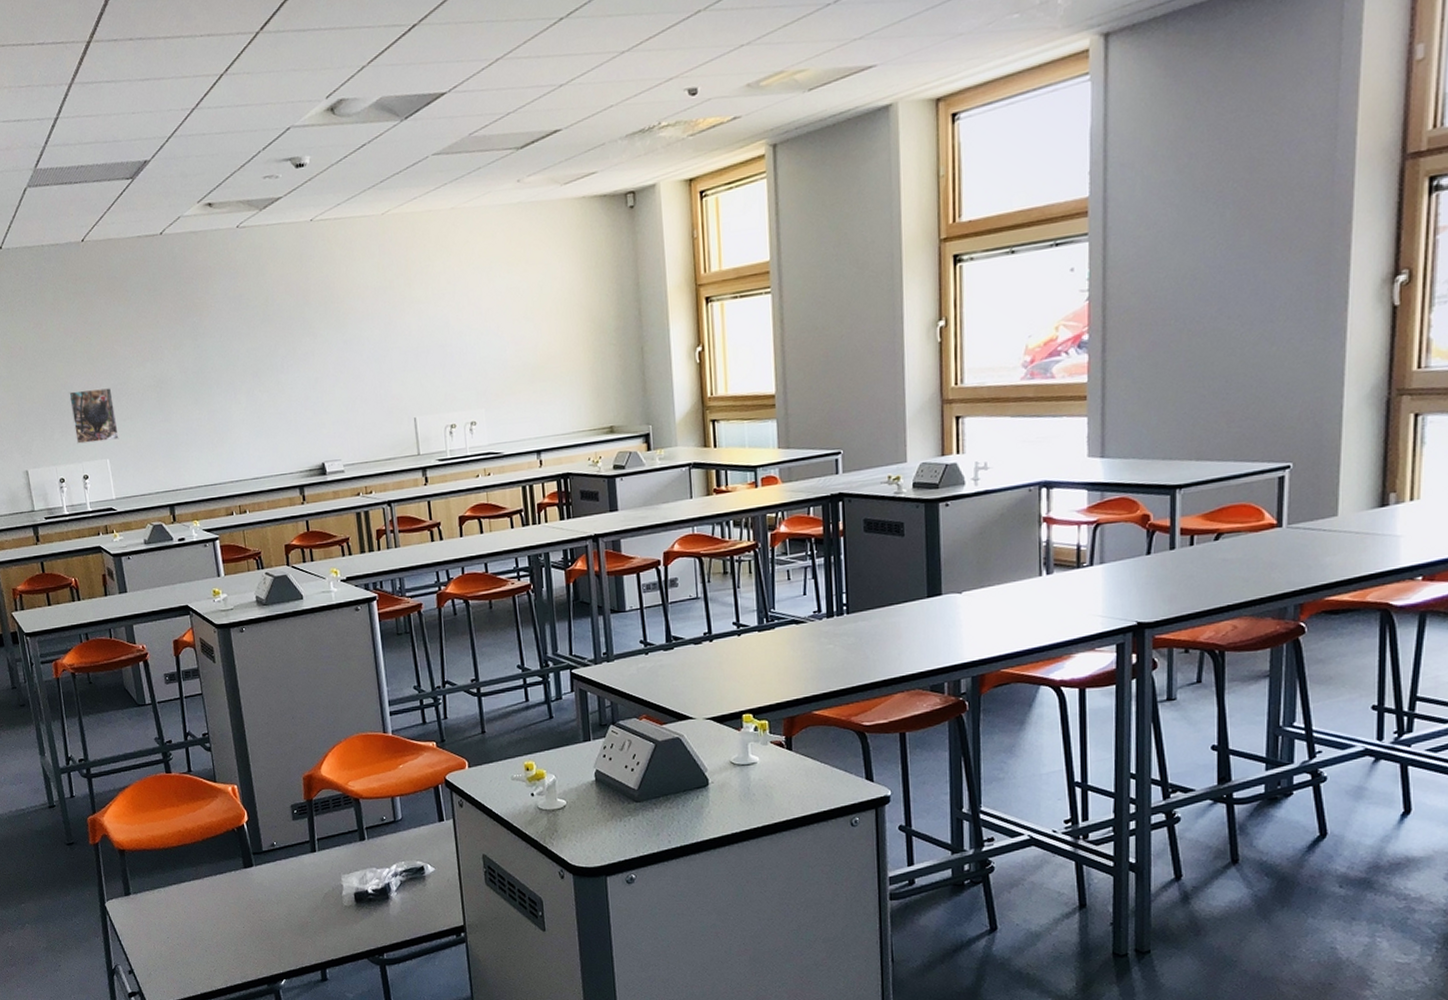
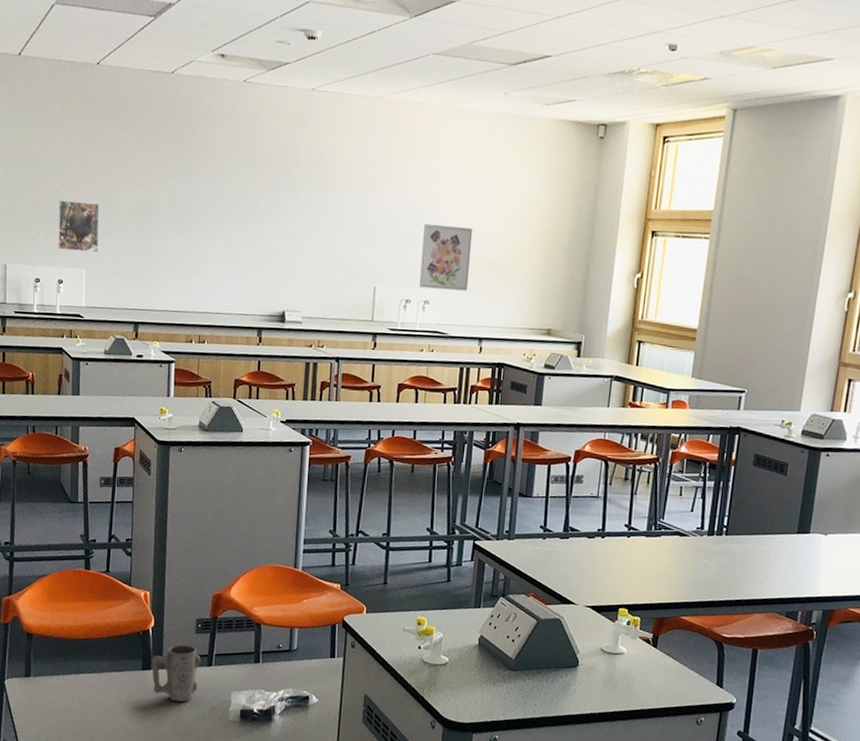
mug: none [252,834,305,896] -> present [151,644,201,702]
wall art: none [456,334,515,409] -> present [419,223,473,291]

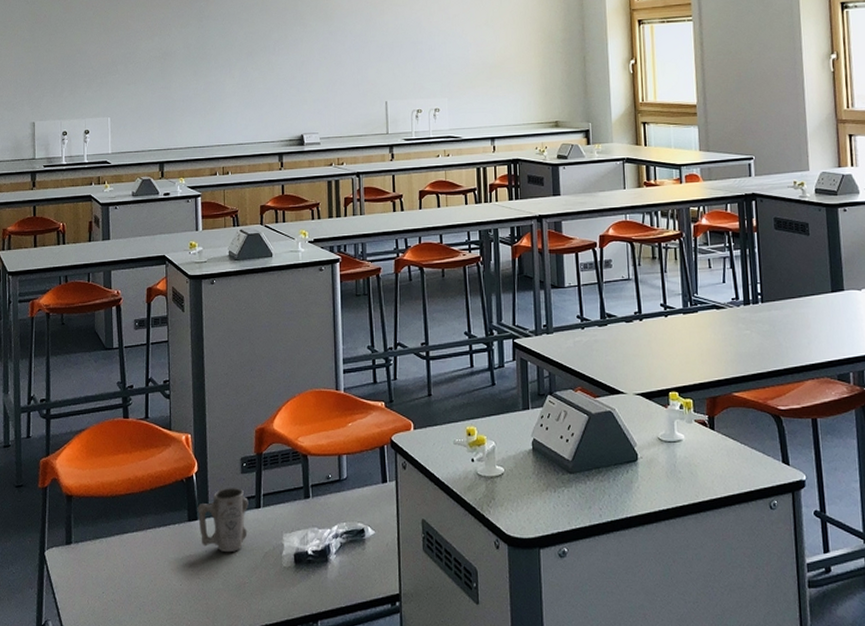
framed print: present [57,200,100,253] -> none [82,55,122,102]
wall art: present [419,223,473,291] -> none [426,37,474,97]

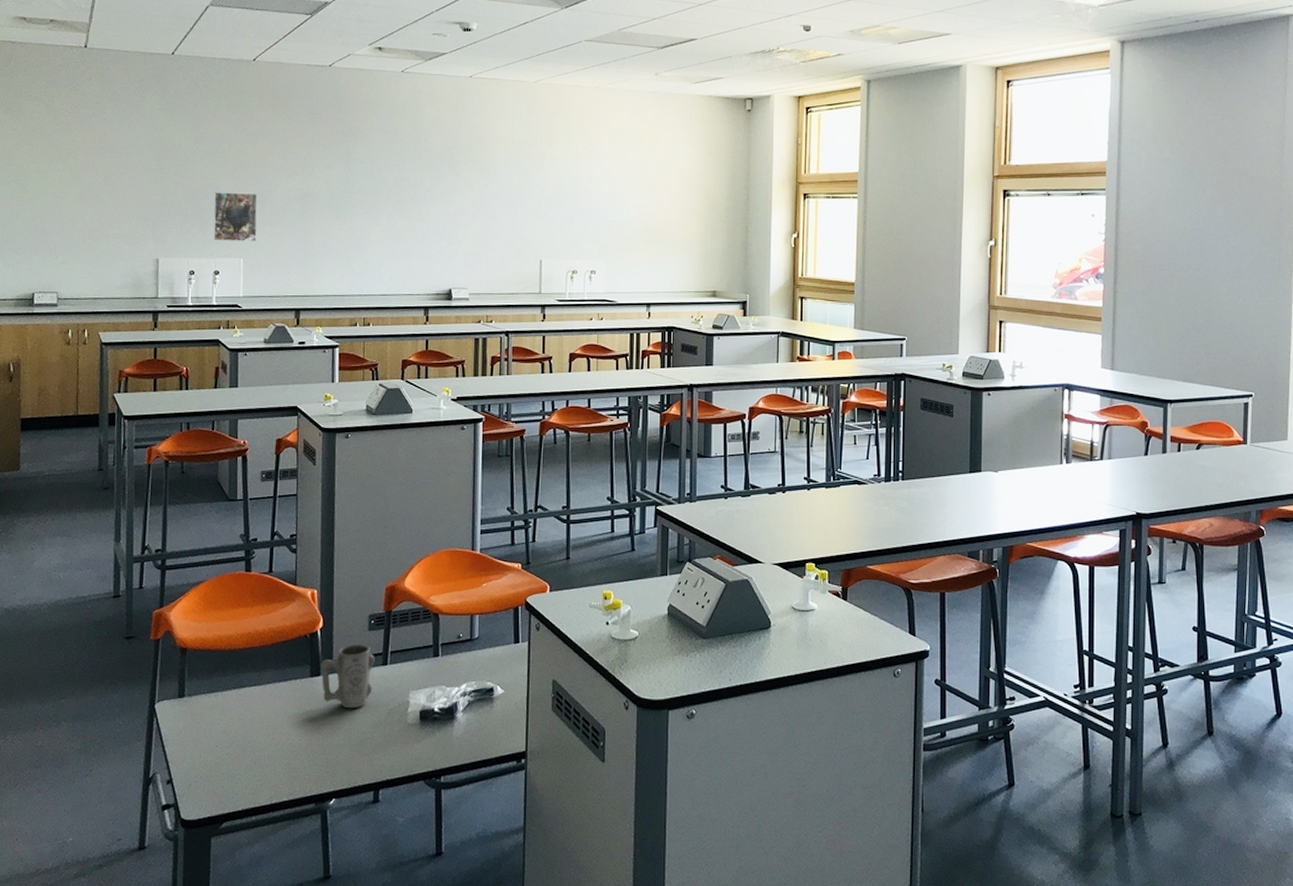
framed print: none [82,55,122,102] -> present [213,192,258,242]

